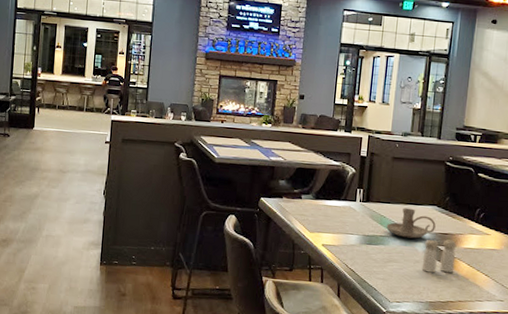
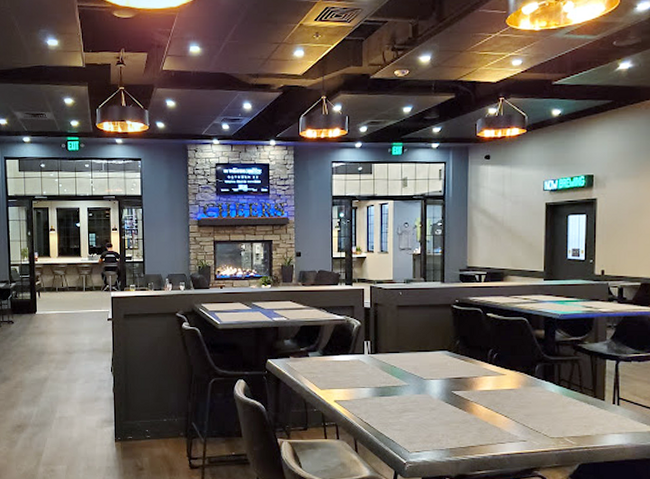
candle holder: present [386,207,436,239] -> none [398,356,448,386]
salt and pepper shaker: present [421,239,457,274] -> none [438,384,472,420]

